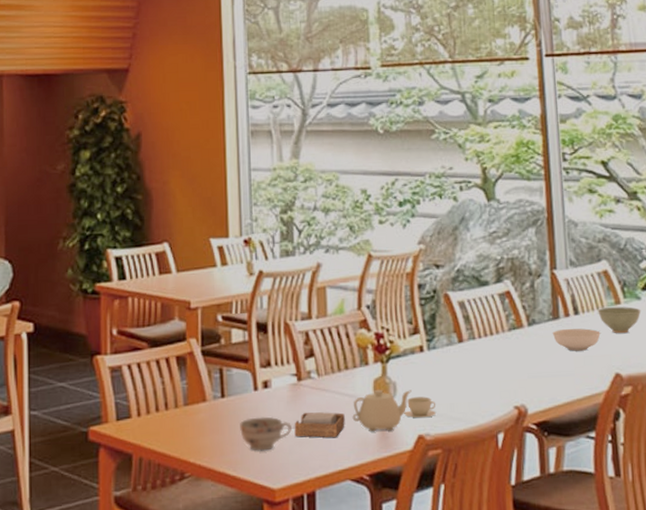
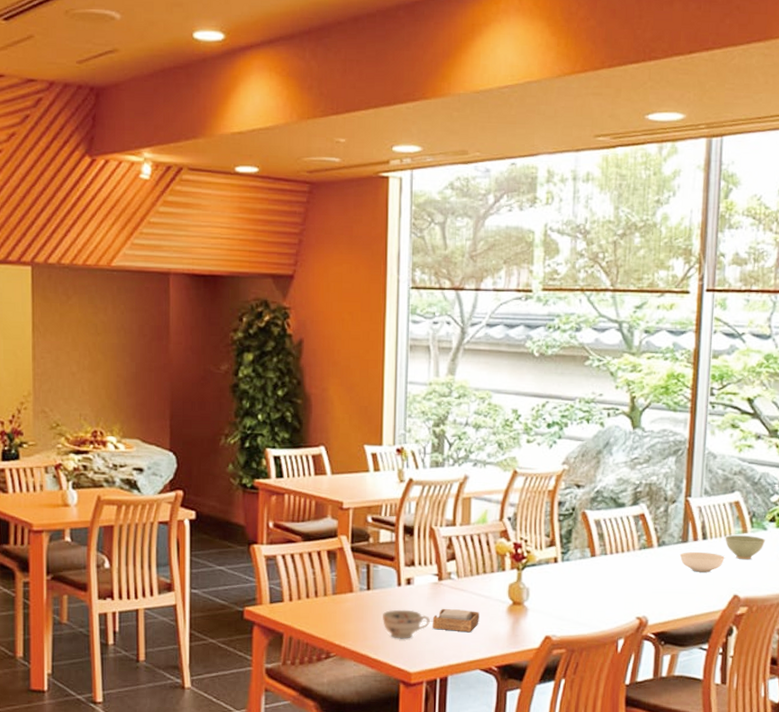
teapot: present [352,389,412,432] -> none [486,593,543,630]
teacup: present [404,396,436,418] -> none [534,602,565,621]

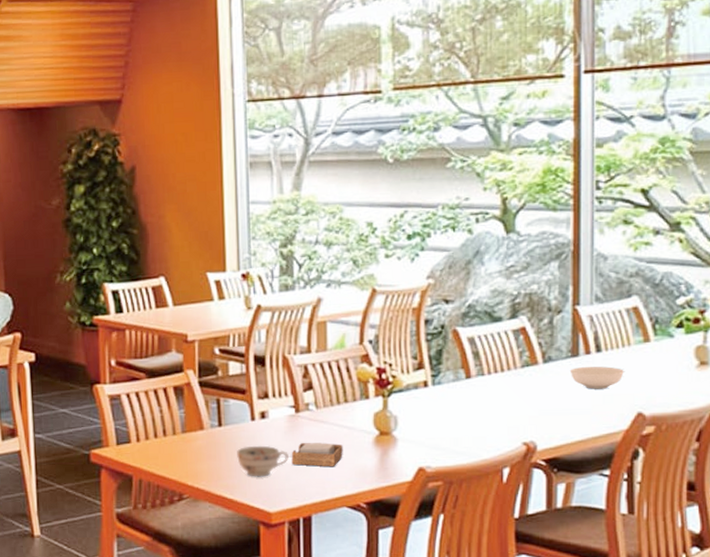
bowl: present [725,535,766,560] -> none [623,345,673,373]

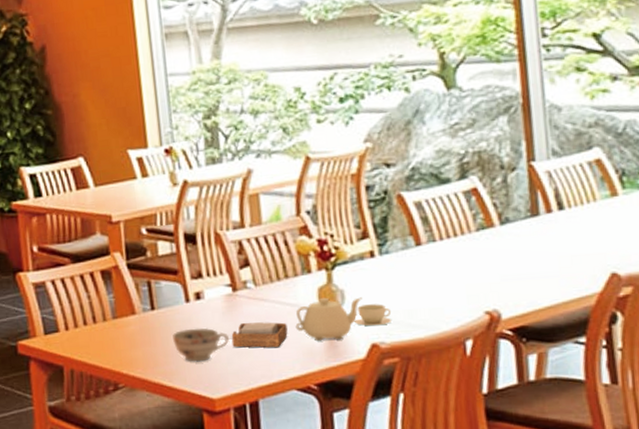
teapot: none [350,422,413,463] -> present [295,297,362,341]
teacup: none [405,431,439,451] -> present [354,304,392,326]
bowl: present [569,366,624,389] -> none [530,225,592,251]

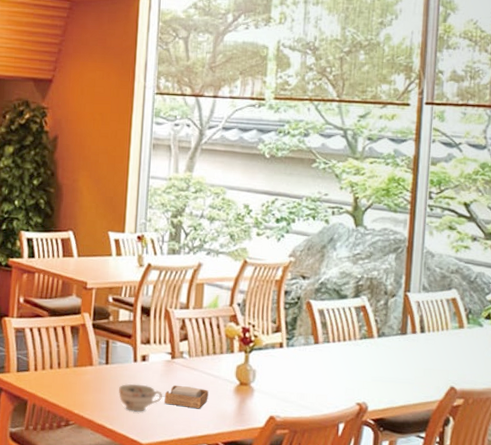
teapot: present [295,297,362,341] -> none [215,374,268,410]
teacup: present [354,304,392,326] -> none [260,384,289,403]

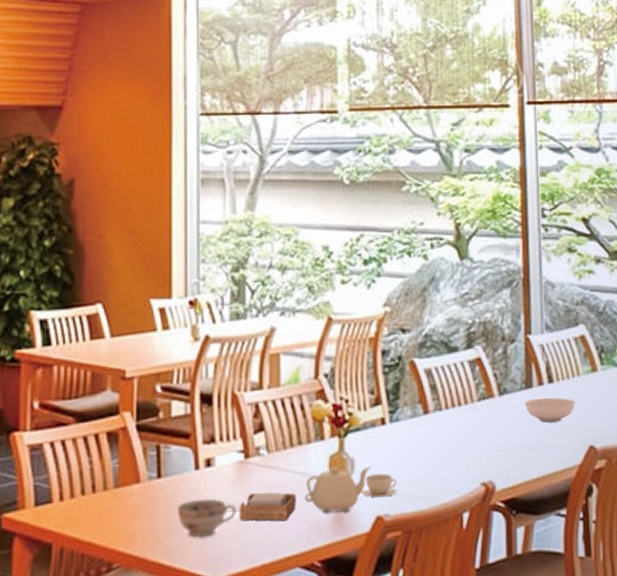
teapot: none [215,374,268,410] -> present [304,466,371,514]
teacup: none [260,384,289,403] -> present [362,473,397,498]
bowl: none [398,343,442,364] -> present [524,398,575,423]

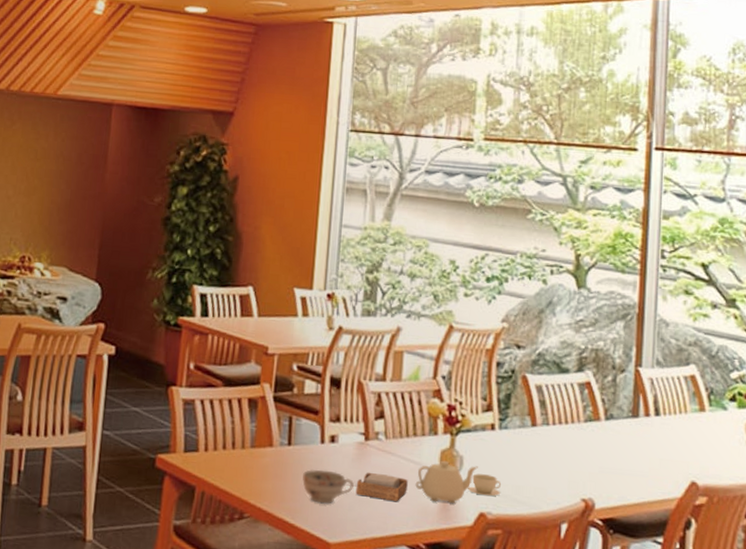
bowl: present [524,398,575,423] -> none [629,428,680,454]

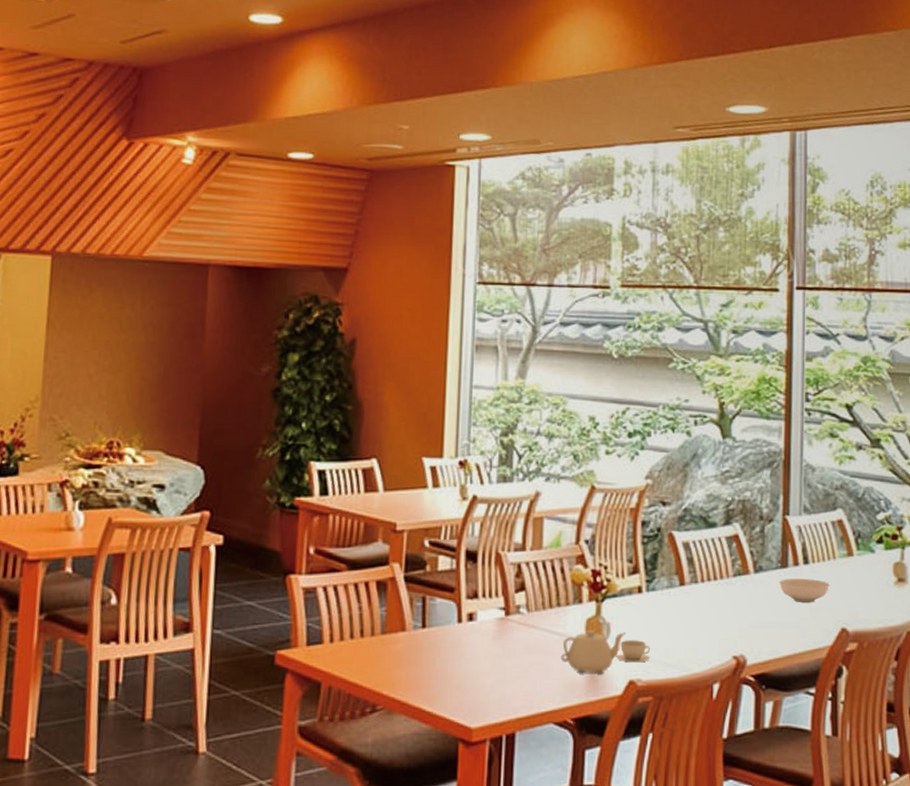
teacup: present [302,469,354,504] -> none [439,651,495,687]
napkin holder: present [355,472,408,502] -> none [497,648,553,678]
bowl: none [629,428,680,454] -> present [779,579,830,603]

